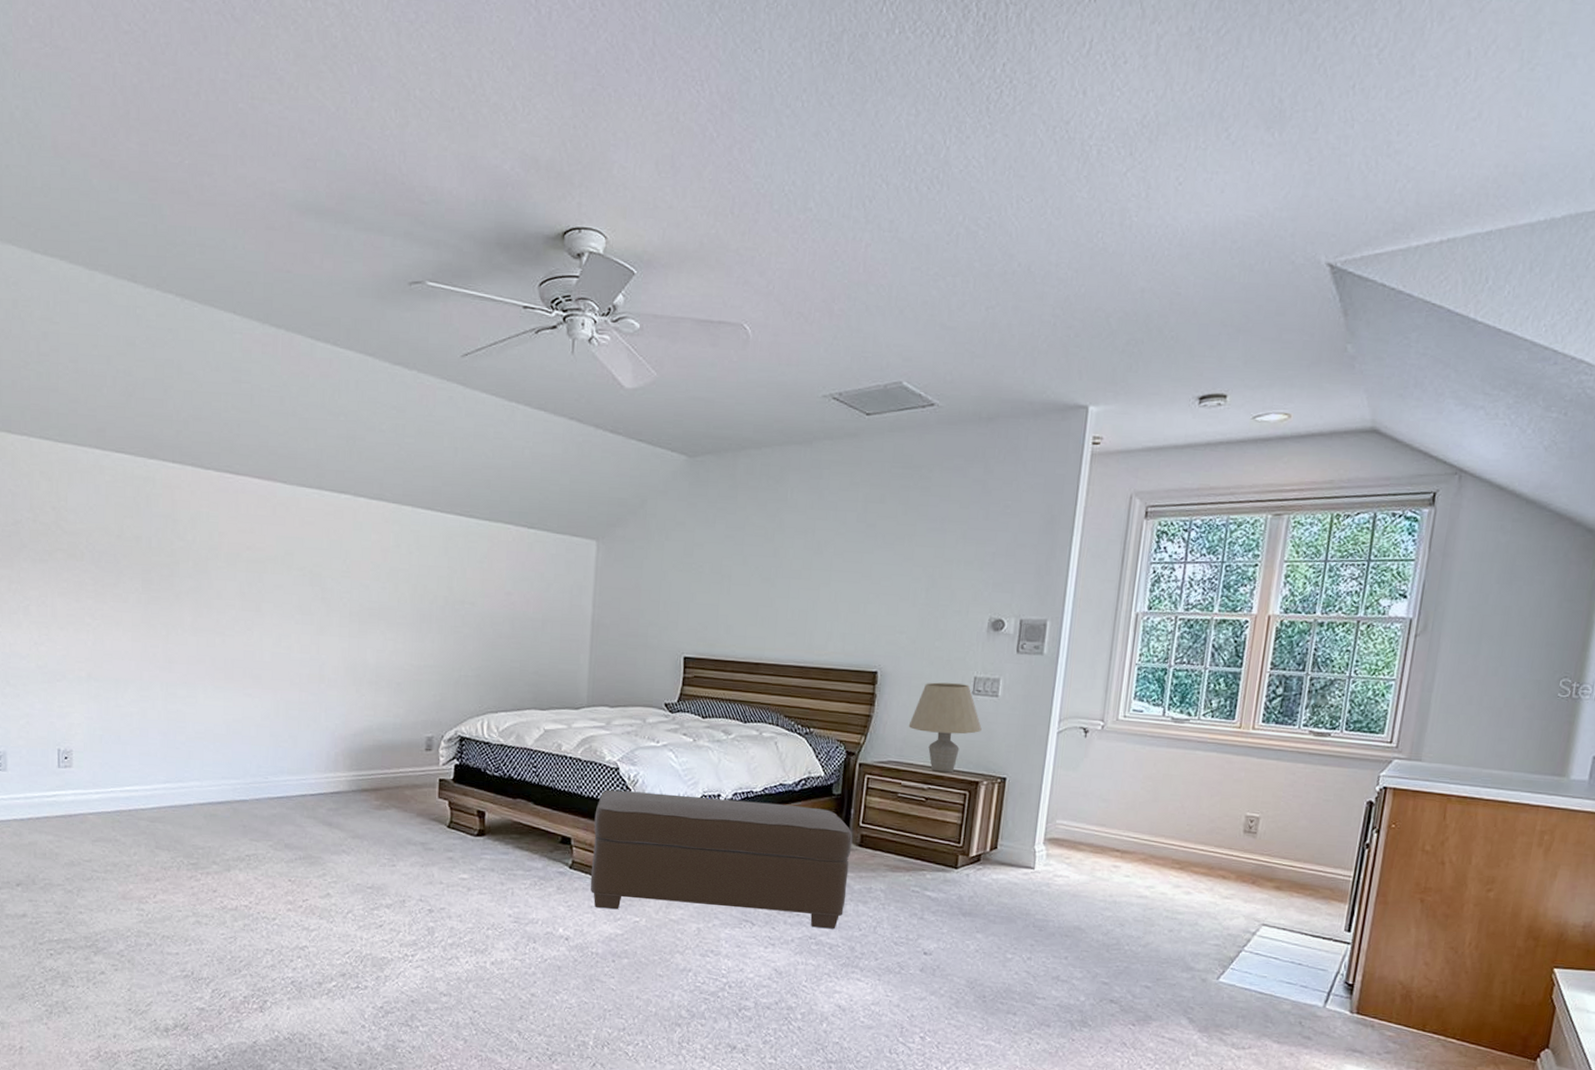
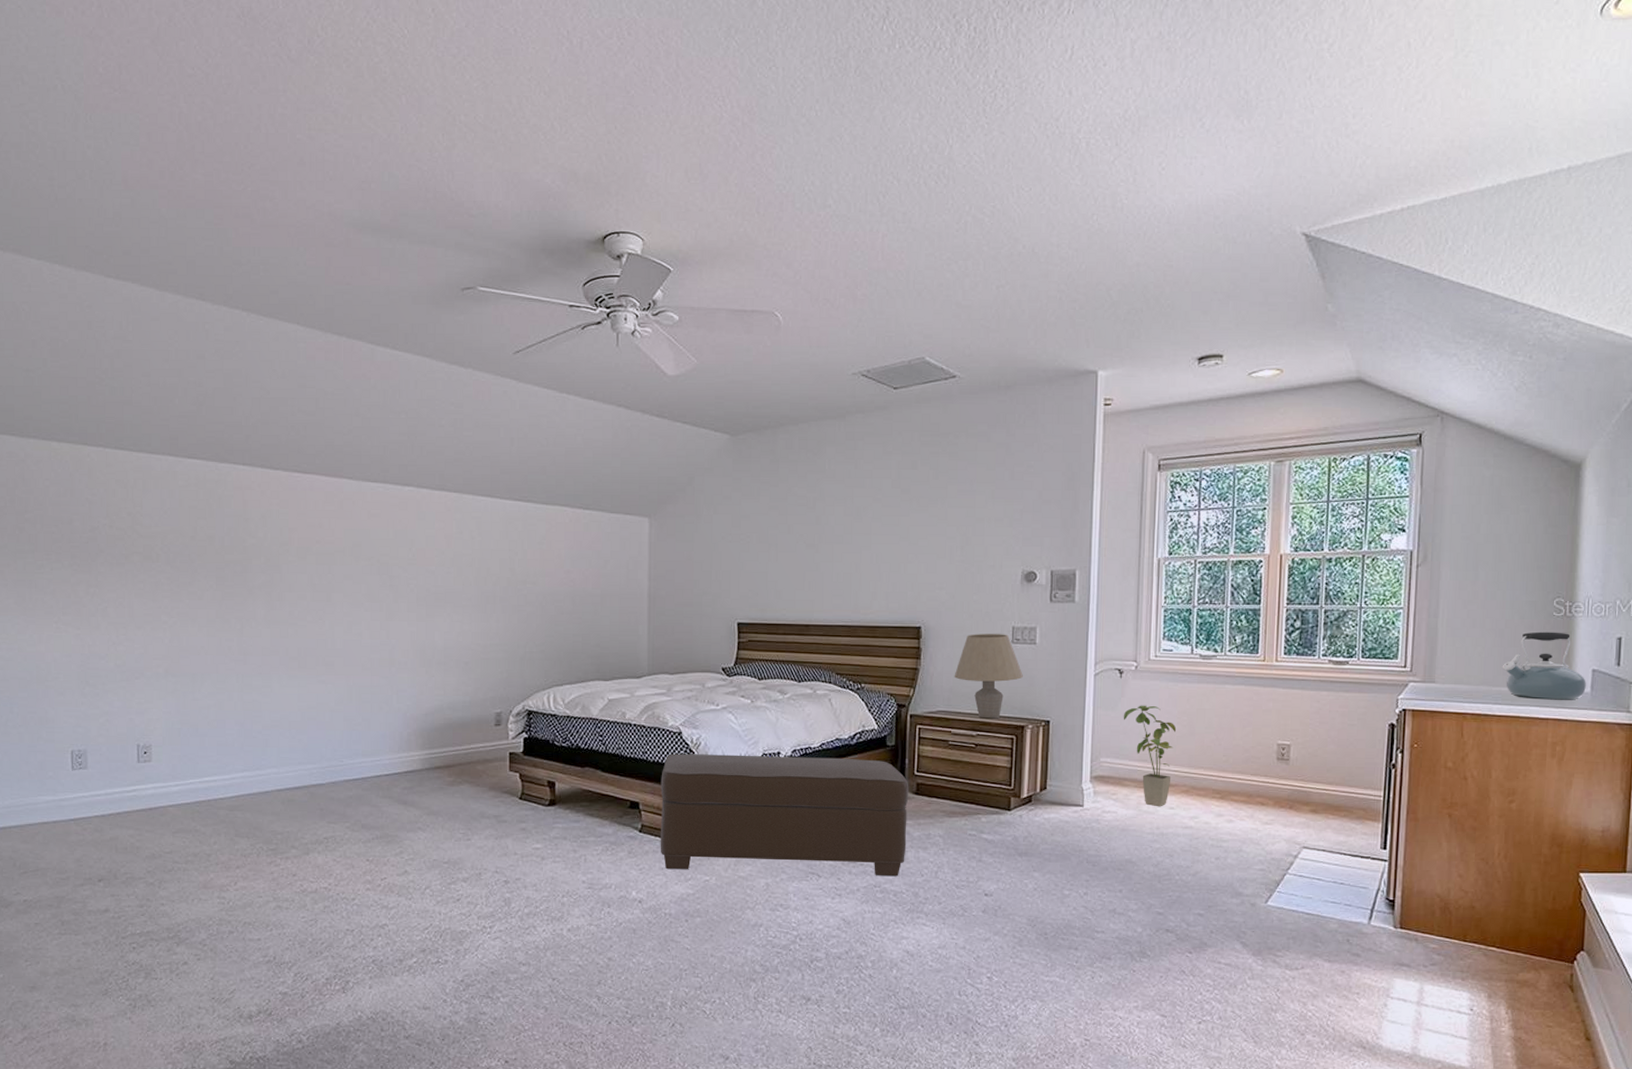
house plant: none [1084,767,1140,875] -> present [1123,705,1177,807]
kettle: none [1495,713,1585,788] -> present [1502,631,1586,700]

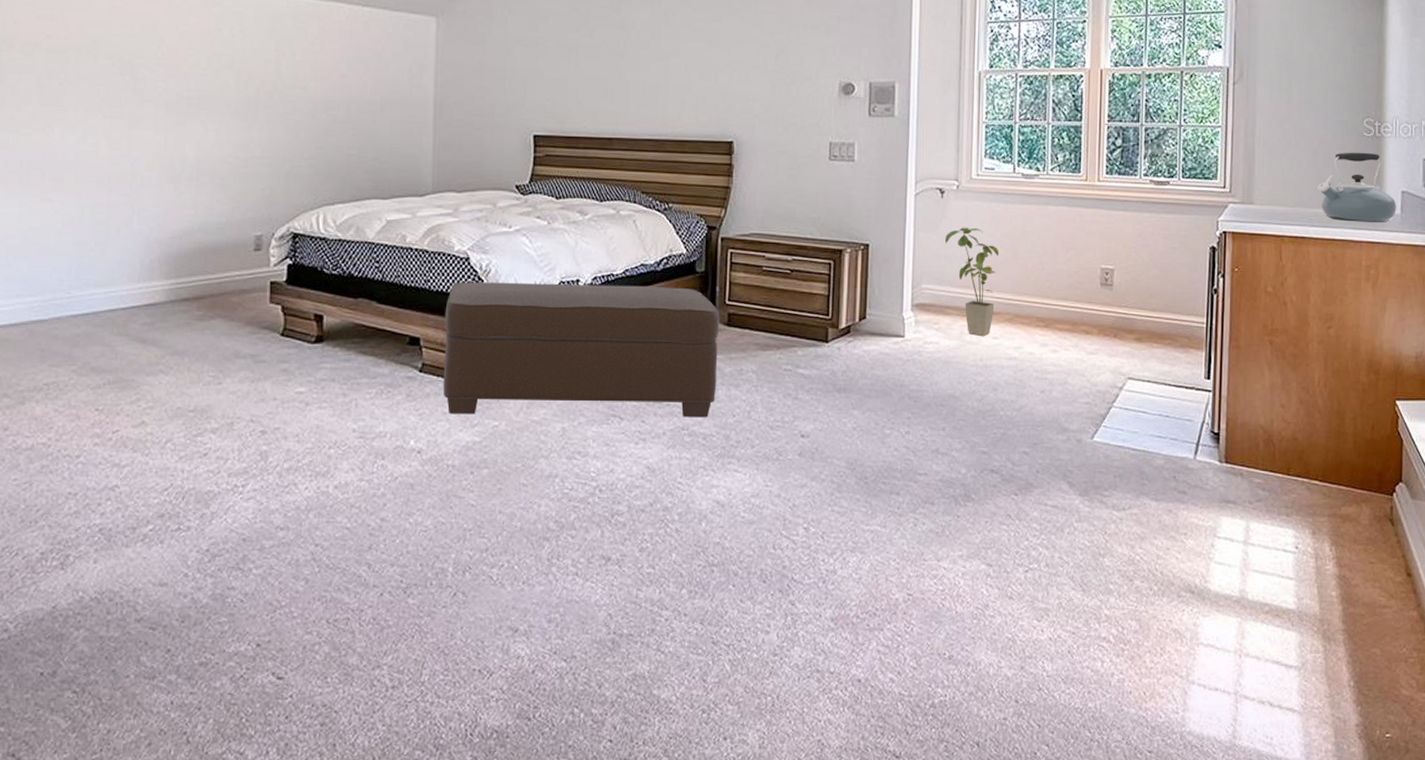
table lamp: present [954,634,1023,720] -> none [768,149,841,243]

